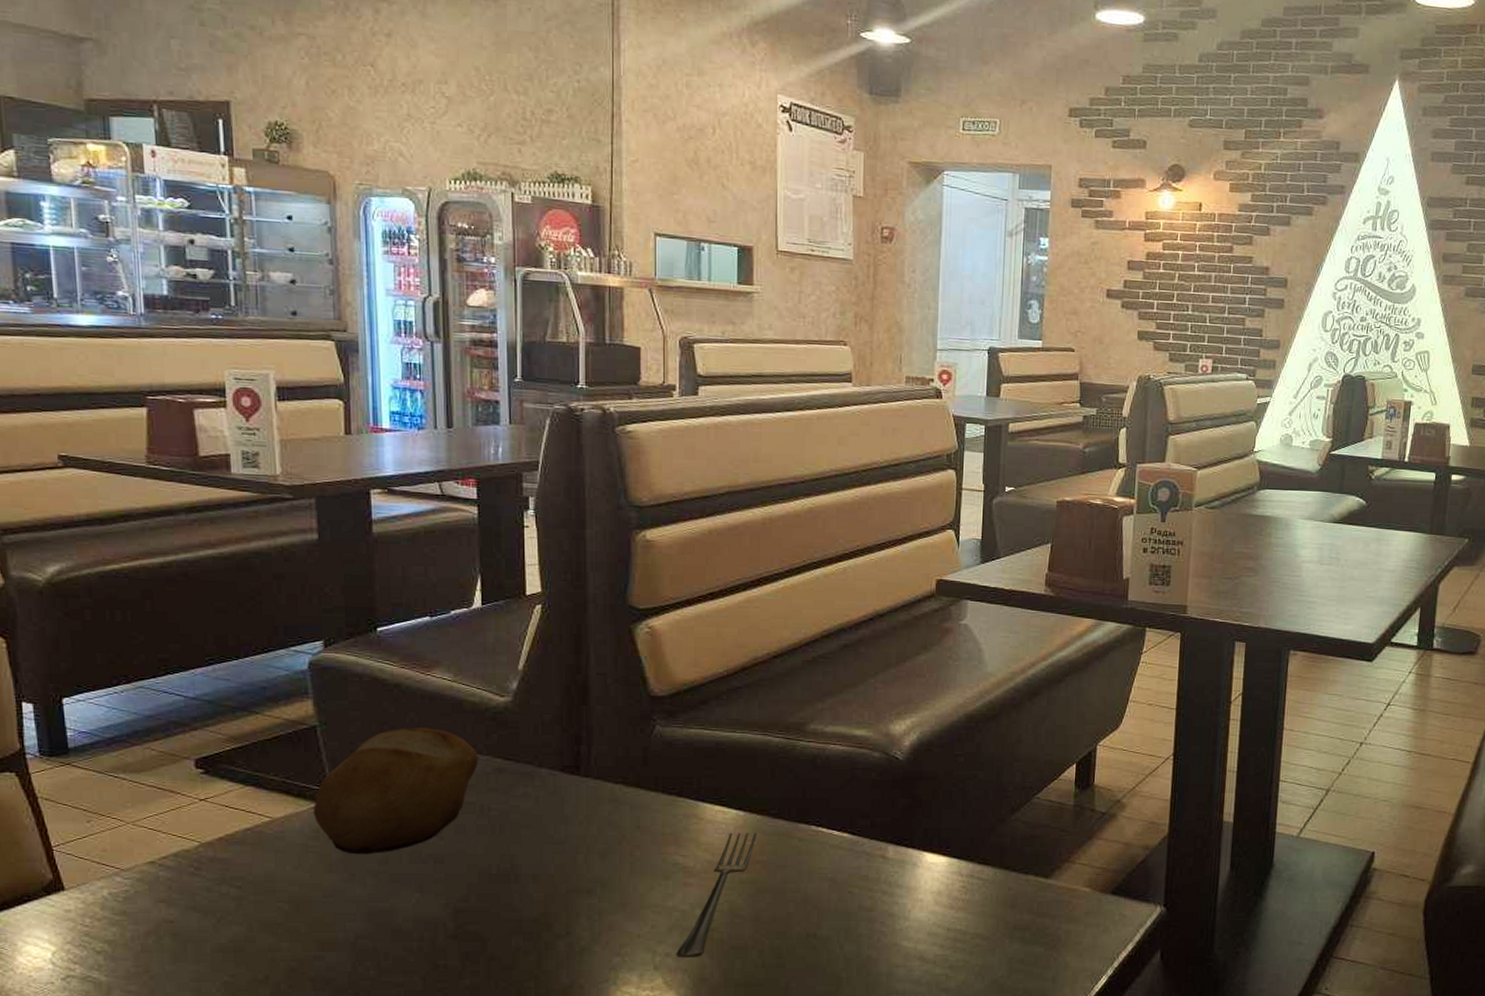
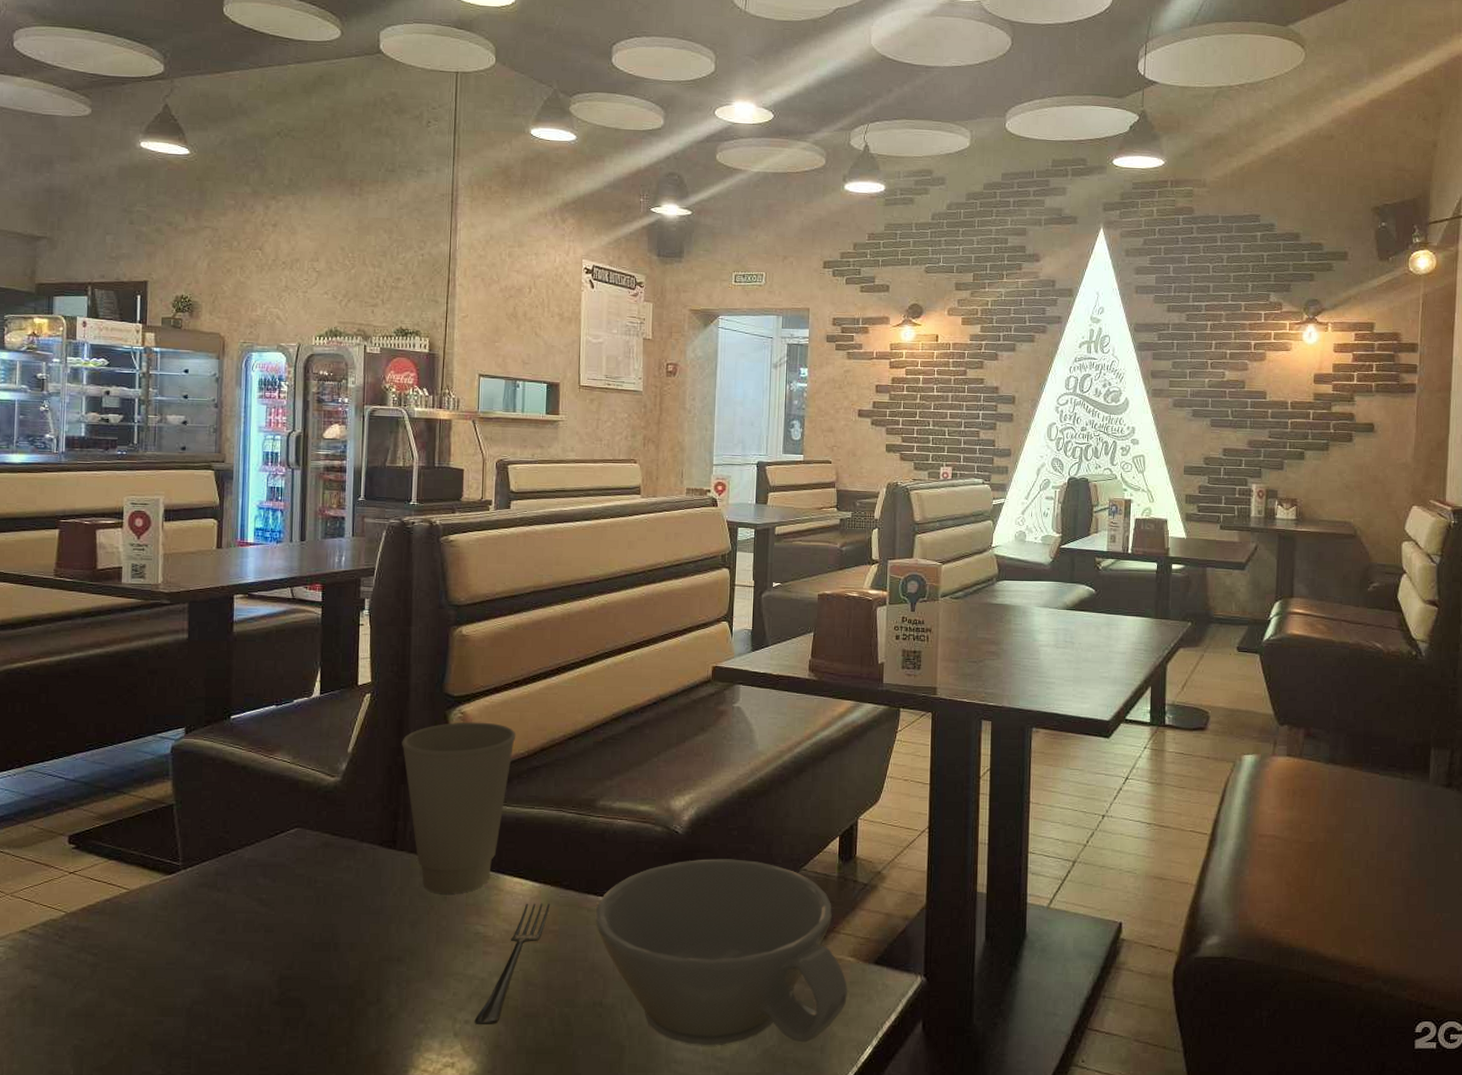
bread roll: present [313,727,479,855] -> none [164,805,310,924]
cup: none [581,637,713,823] -> present [402,722,516,894]
cup: none [807,786,1083,976] -> present [595,859,848,1045]

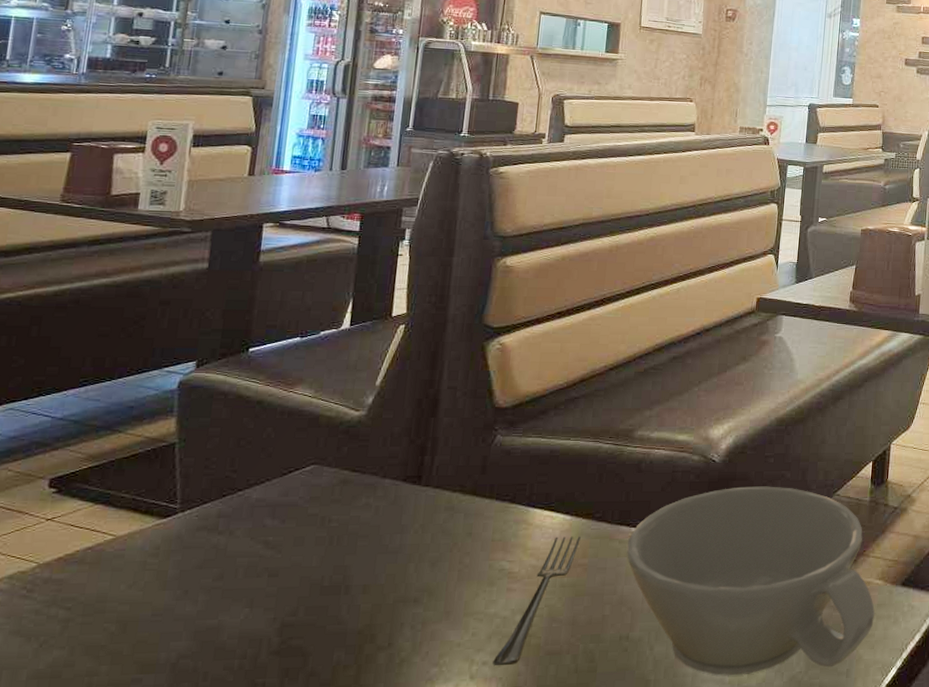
cup: present [402,722,516,894] -> none [434,353,556,530]

